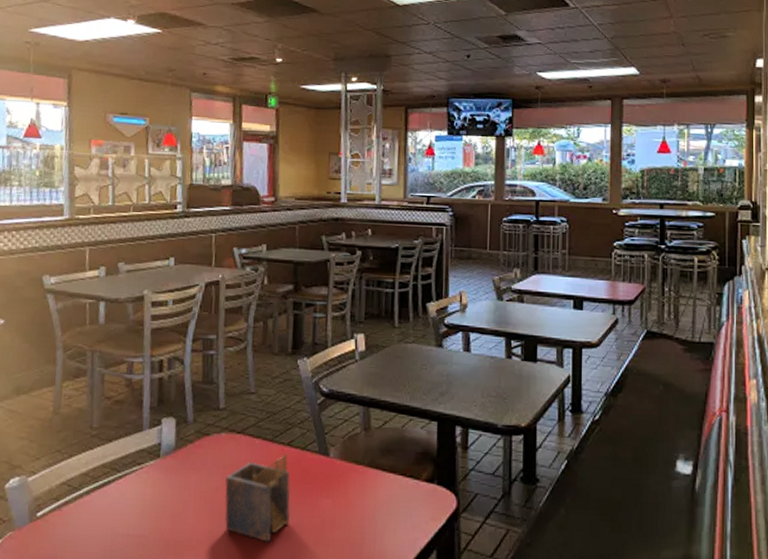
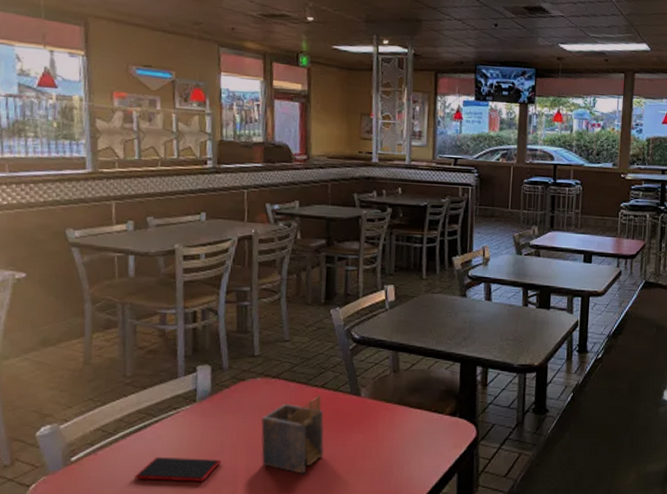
smartphone: none [97,515,184,546] -> present [135,457,221,482]

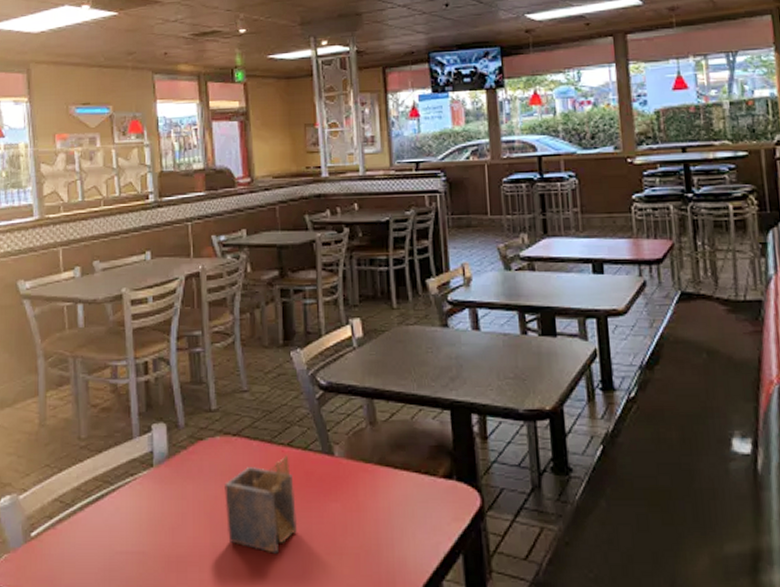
smartphone: present [135,457,221,482] -> none [95,531,184,562]

